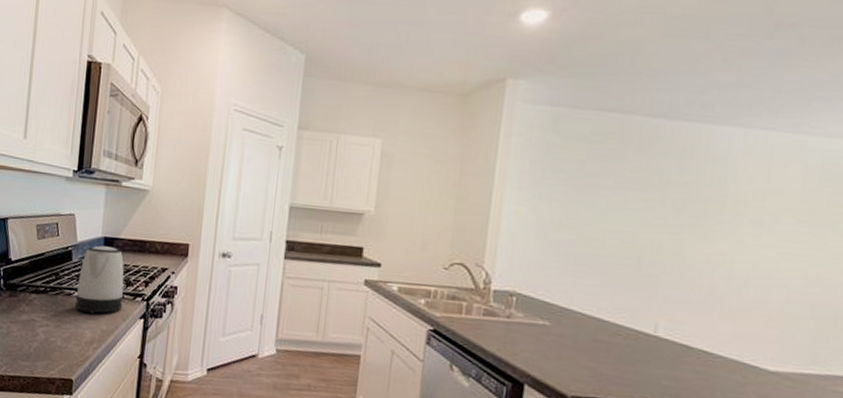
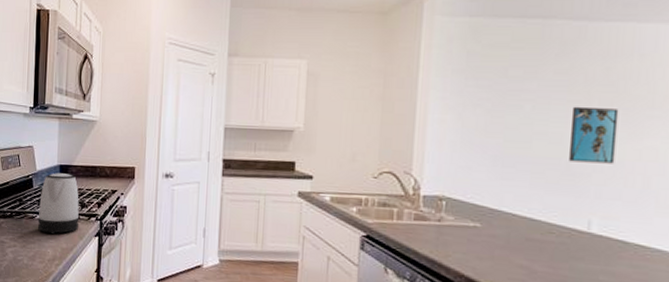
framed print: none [640,205,691,267] -> present [569,106,619,164]

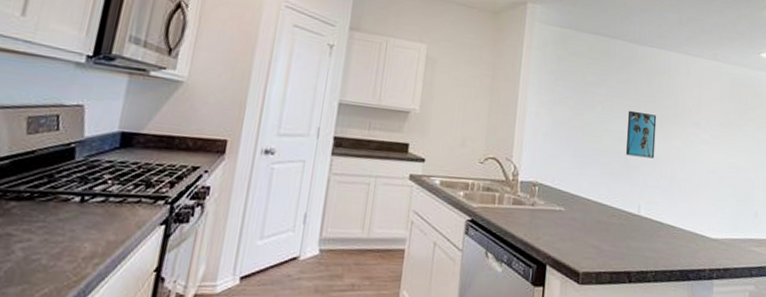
kettle: present [37,173,80,234] -> none [72,141,145,222]

